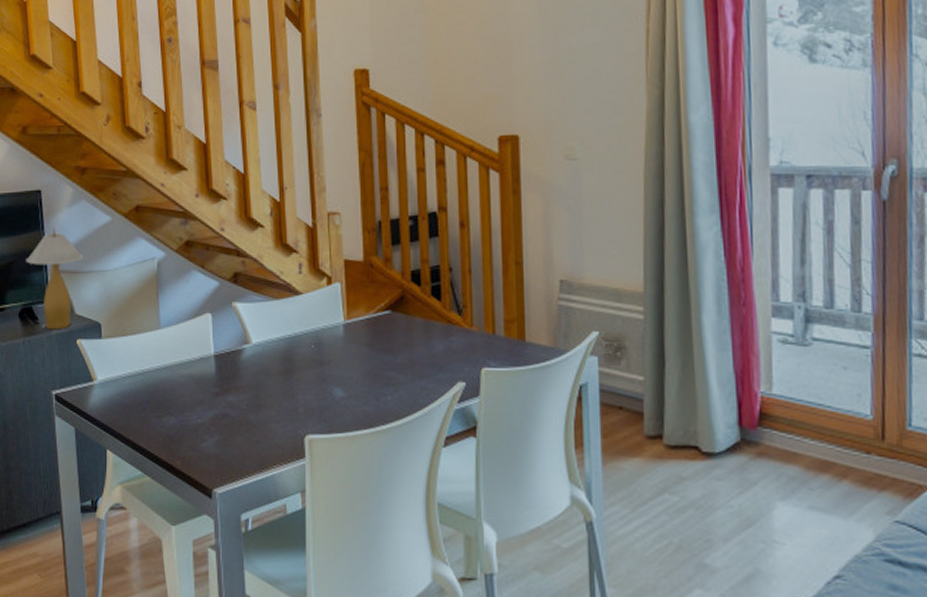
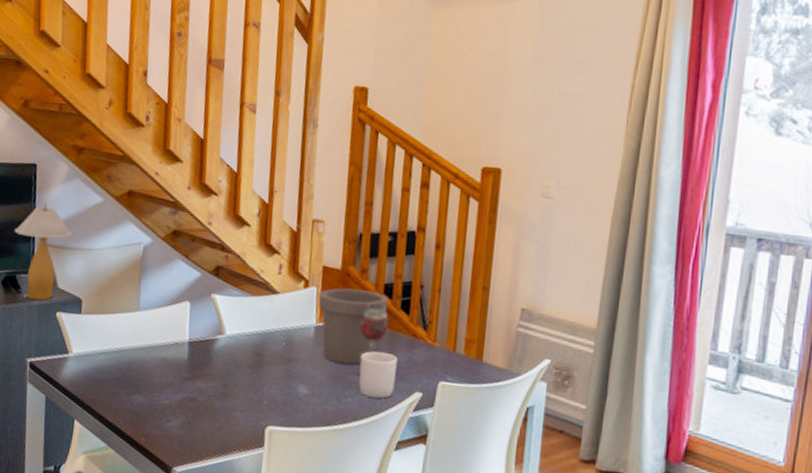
flower pot: none [343,280,418,361] -> present [318,288,389,366]
wineglass: none [390,293,420,369] -> present [358,303,388,374]
mug: none [395,342,436,393] -> present [358,351,399,399]

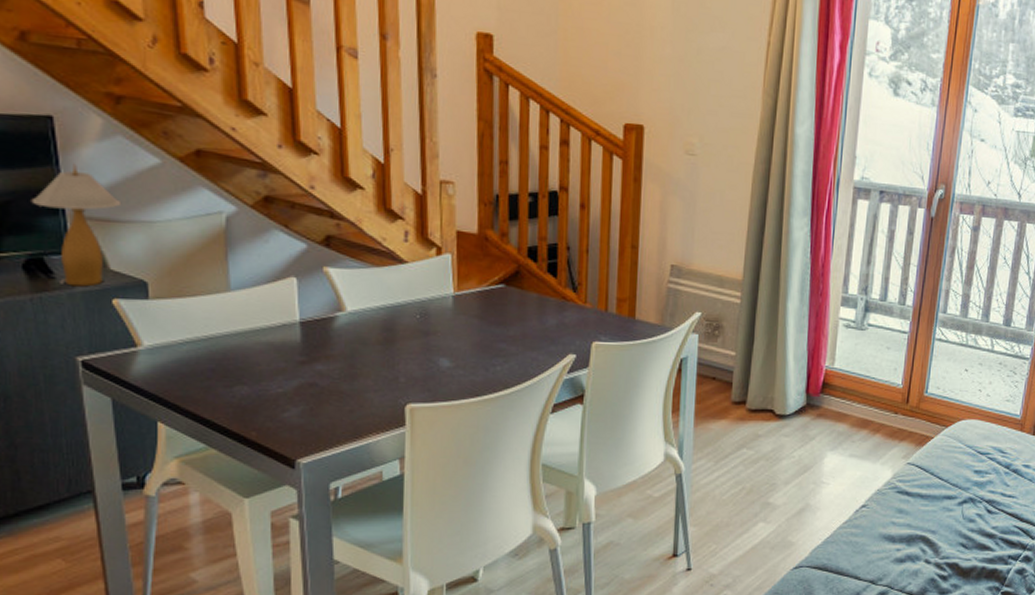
flower pot: present [318,288,389,366] -> none [454,253,534,333]
wineglass: present [358,303,388,374] -> none [503,267,535,341]
mug: present [358,351,399,399] -> none [506,316,549,364]

